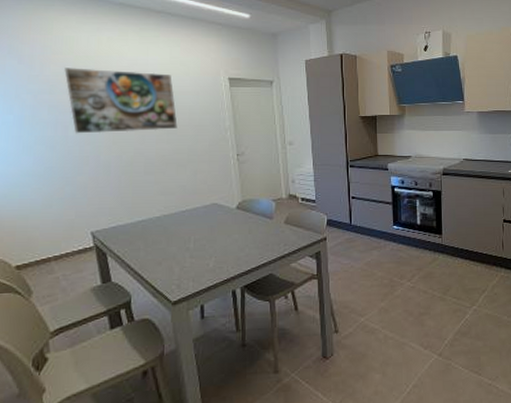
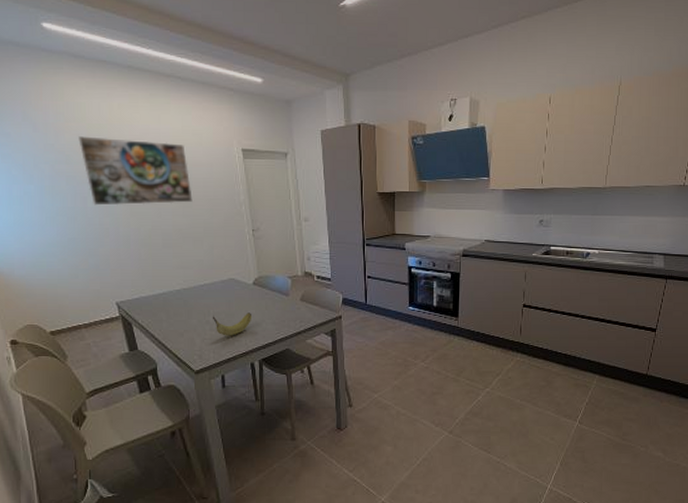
fruit: none [192,237,235,263] -> present [212,313,253,336]

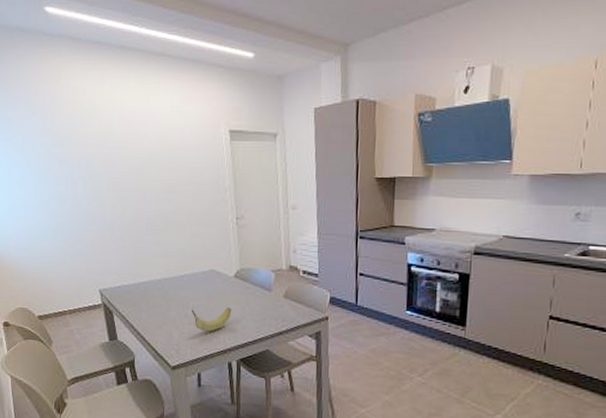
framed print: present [78,136,193,206] -> none [72,119,177,190]

